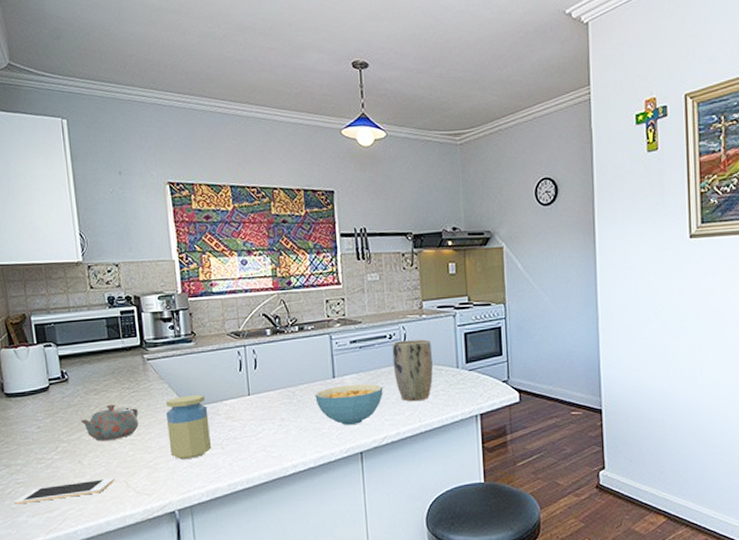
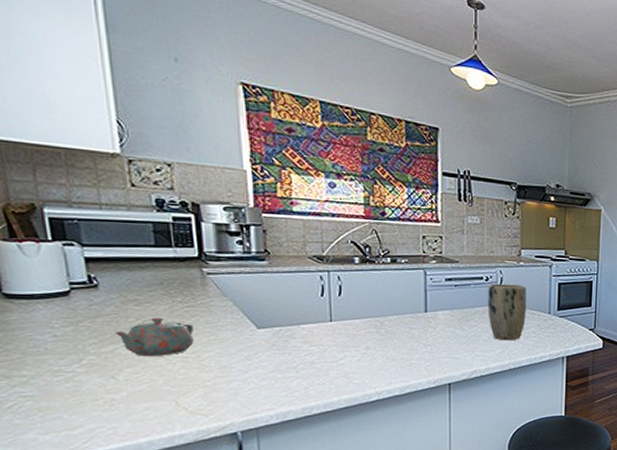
cell phone: present [14,477,115,505] -> none [17,396,161,421]
jar: present [165,394,211,460] -> none [229,315,283,381]
cereal bowl: present [315,383,383,426] -> none [405,320,476,359]

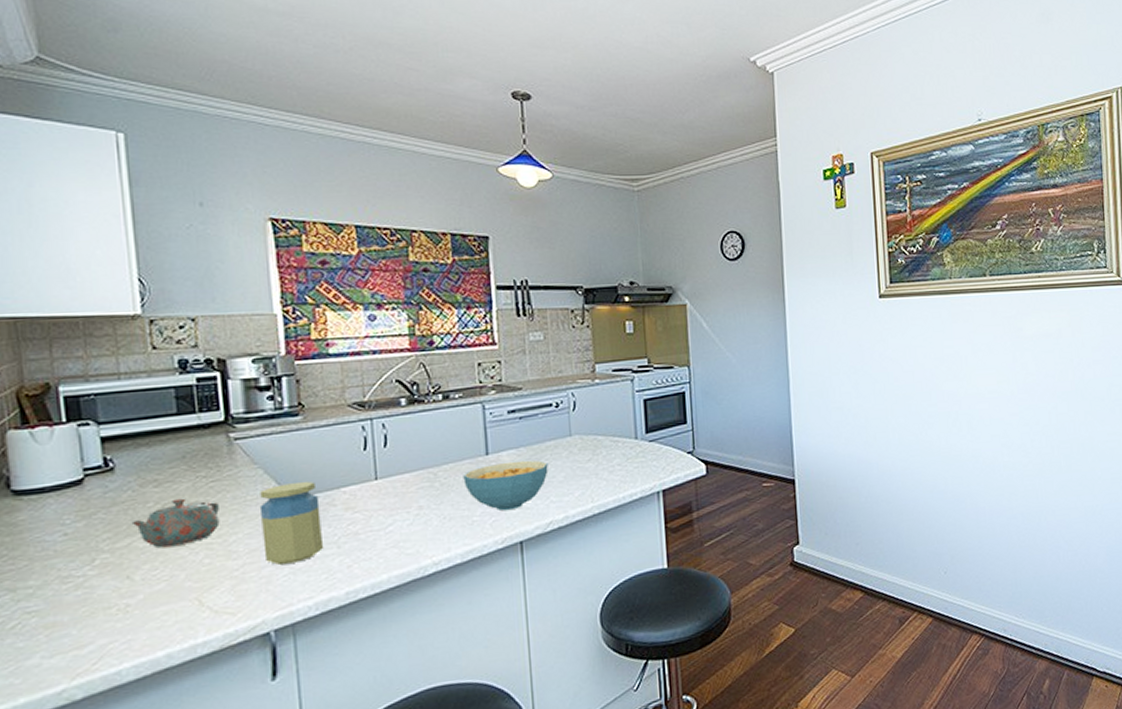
jar: none [229,315,283,381] -> present [259,481,323,566]
cereal bowl: none [405,320,476,359] -> present [463,460,549,511]
plant pot: present [488,283,526,341] -> none [559,407,608,479]

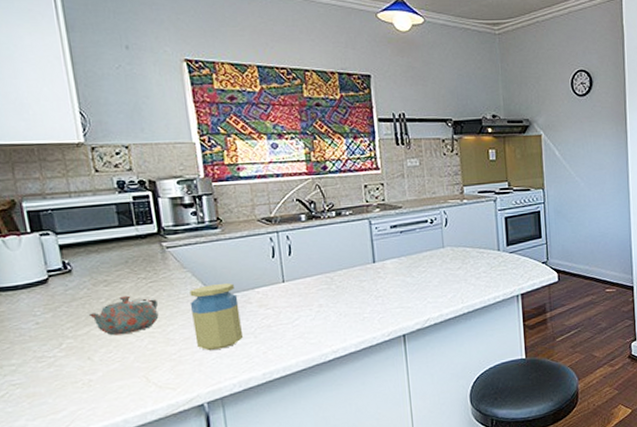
cereal bowl: present [463,460,549,511] -> none [355,267,426,310]

